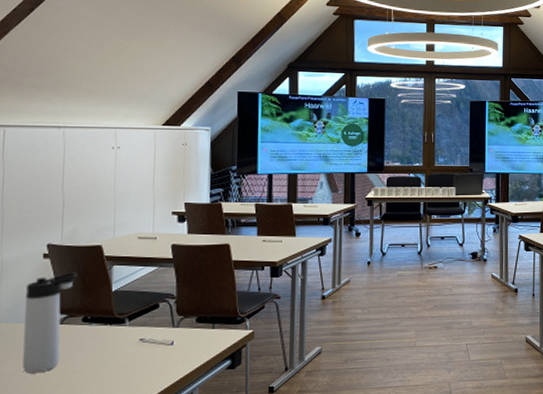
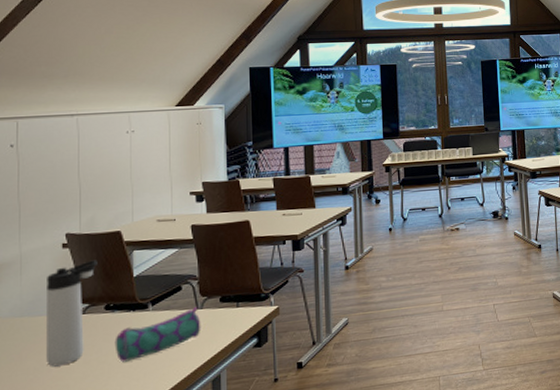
pencil case: none [90,326,177,374] -> present [115,307,201,362]

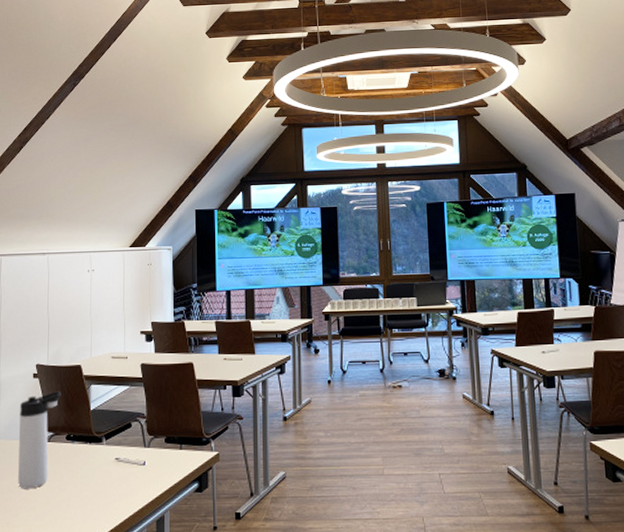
pencil case: present [115,307,201,362] -> none [73,445,148,492]

